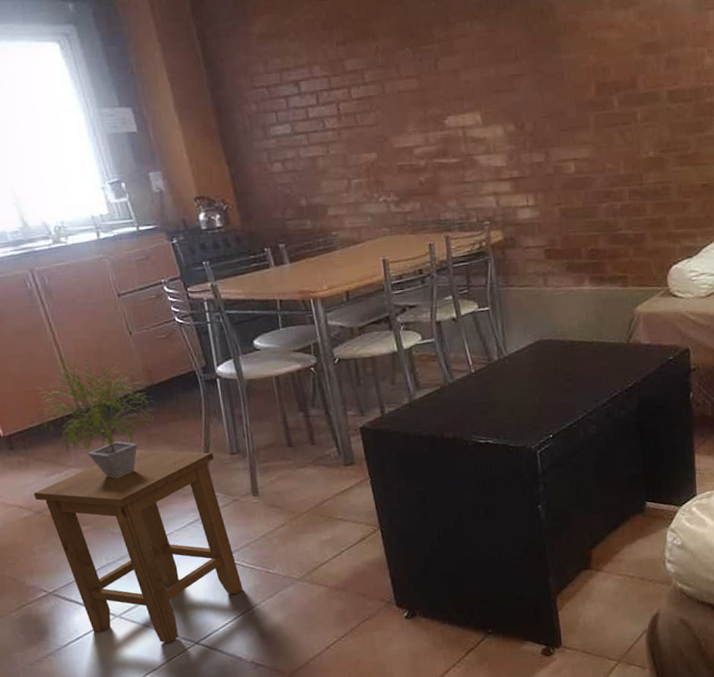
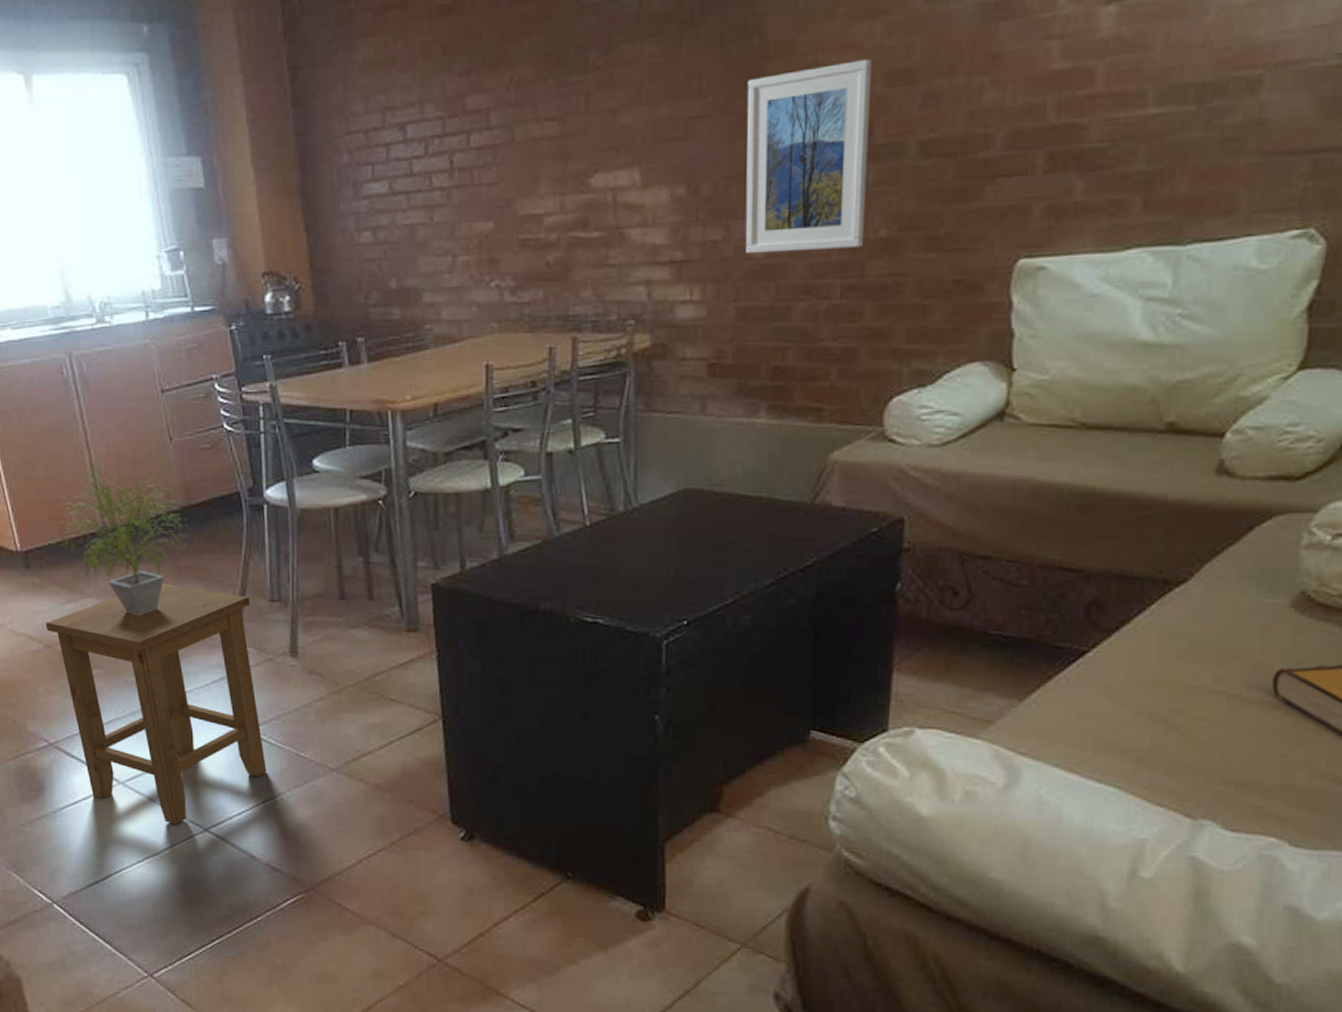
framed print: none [548,35,640,171] -> present [745,59,871,254]

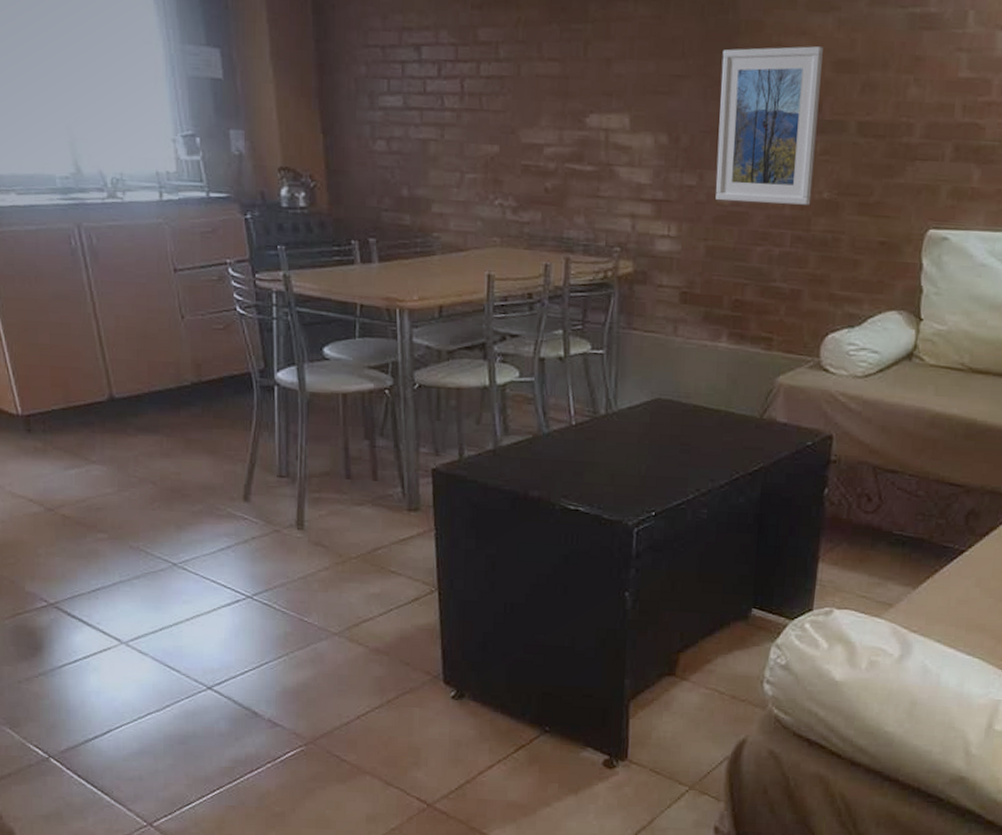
stool: present [45,582,267,825] -> none [47,454,271,683]
potted plant: present [58,461,188,616] -> none [62,332,198,484]

